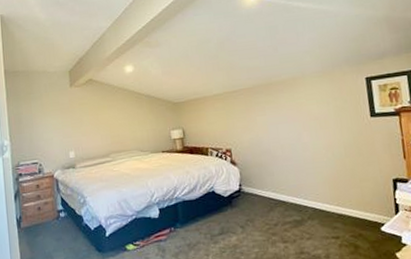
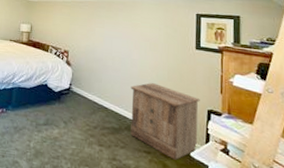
nightstand: none [307,163,387,239] -> present [131,83,200,160]

